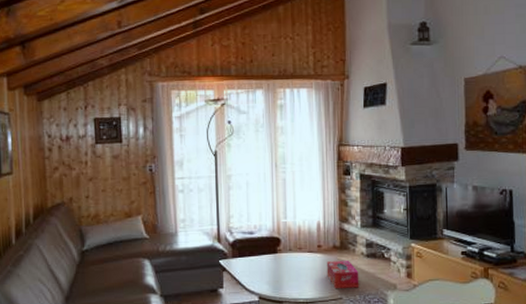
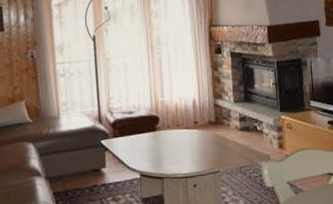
tissue box: present [326,261,359,288] -> none [203,135,235,162]

